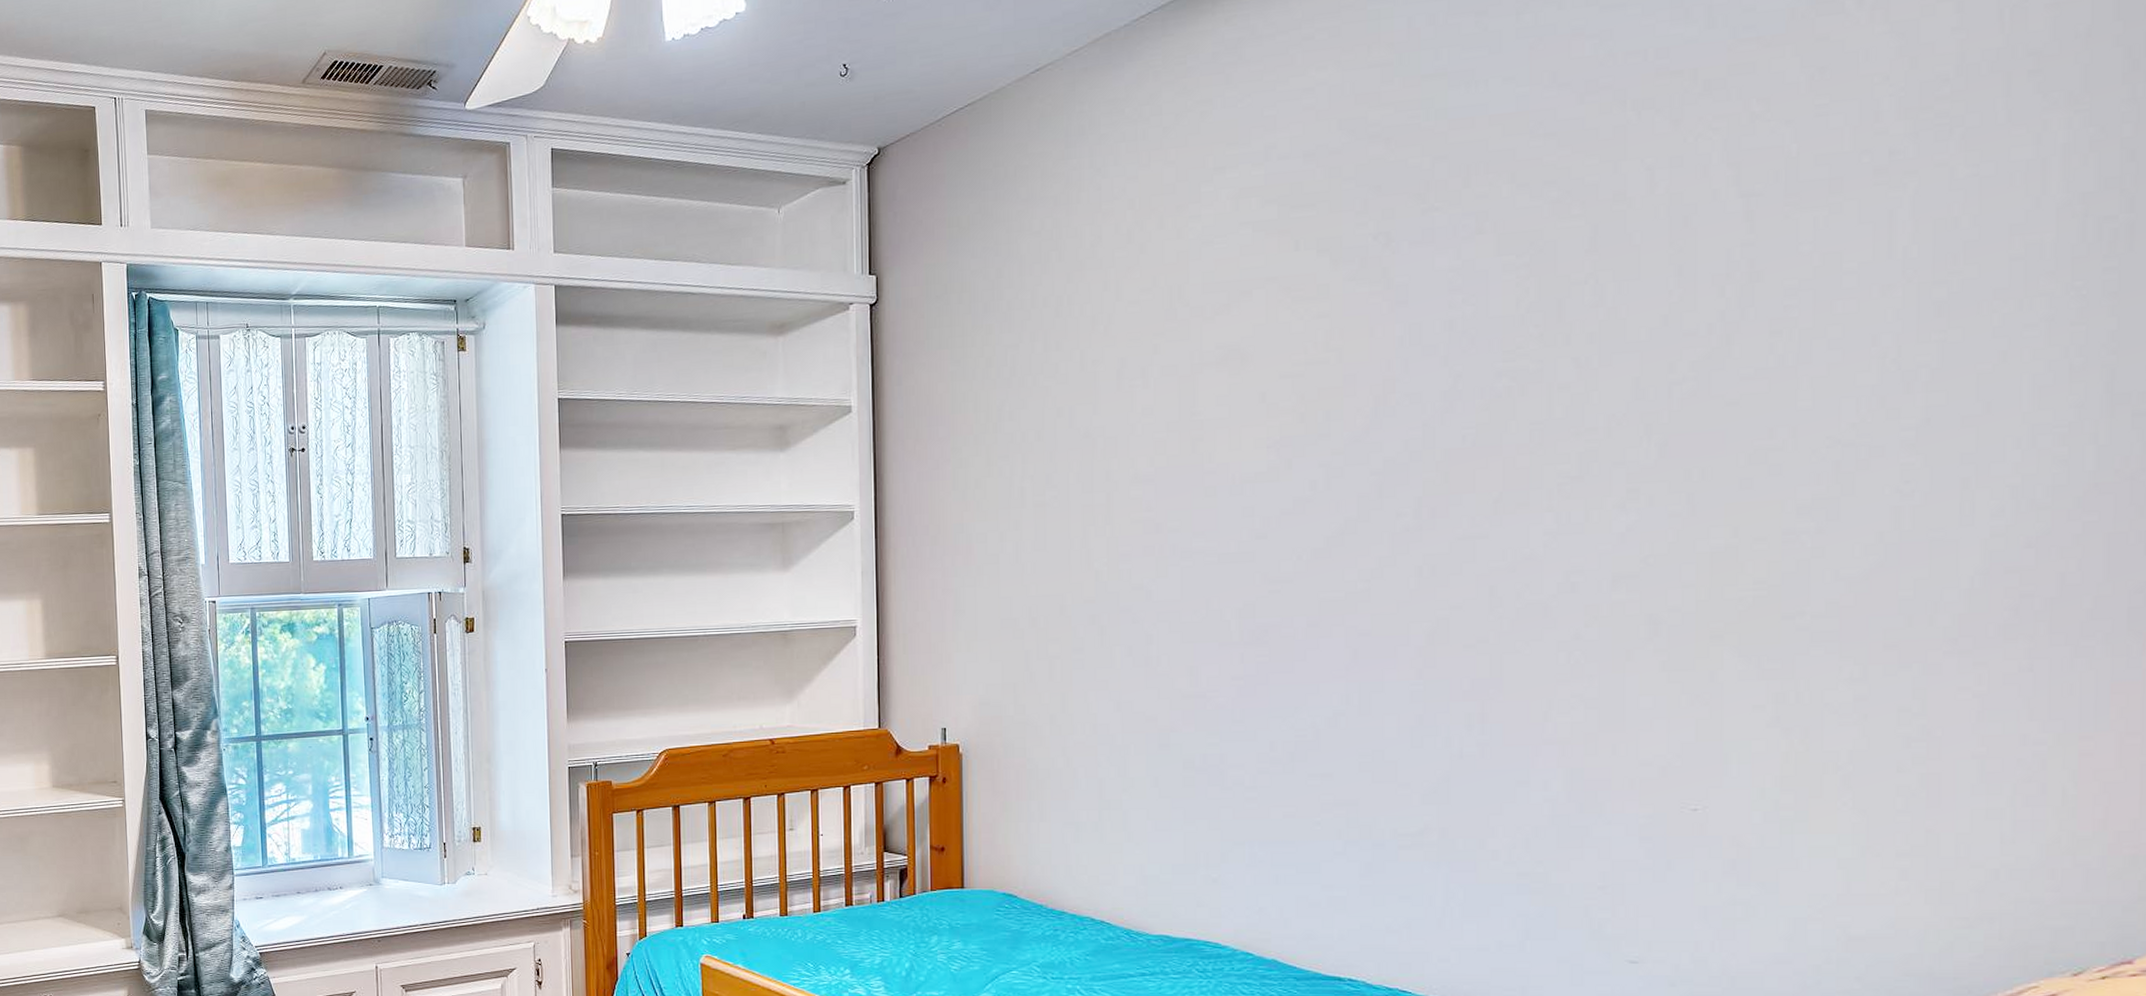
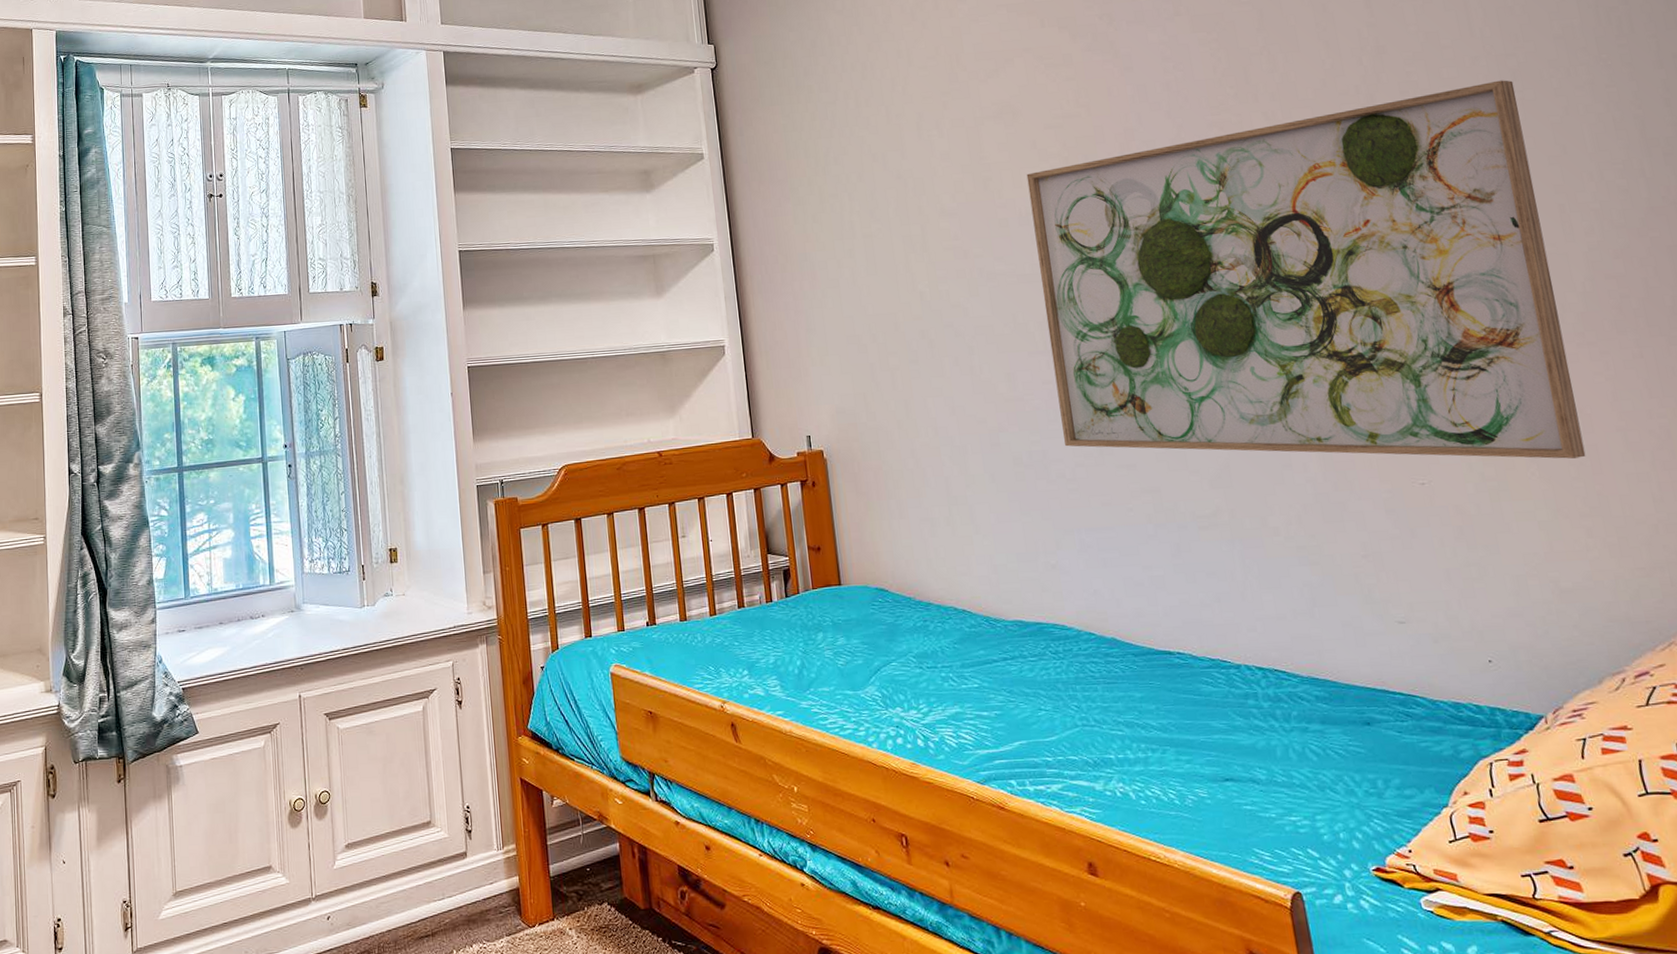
wall art: none [1247,316,1936,788] -> present [1026,80,1586,459]

